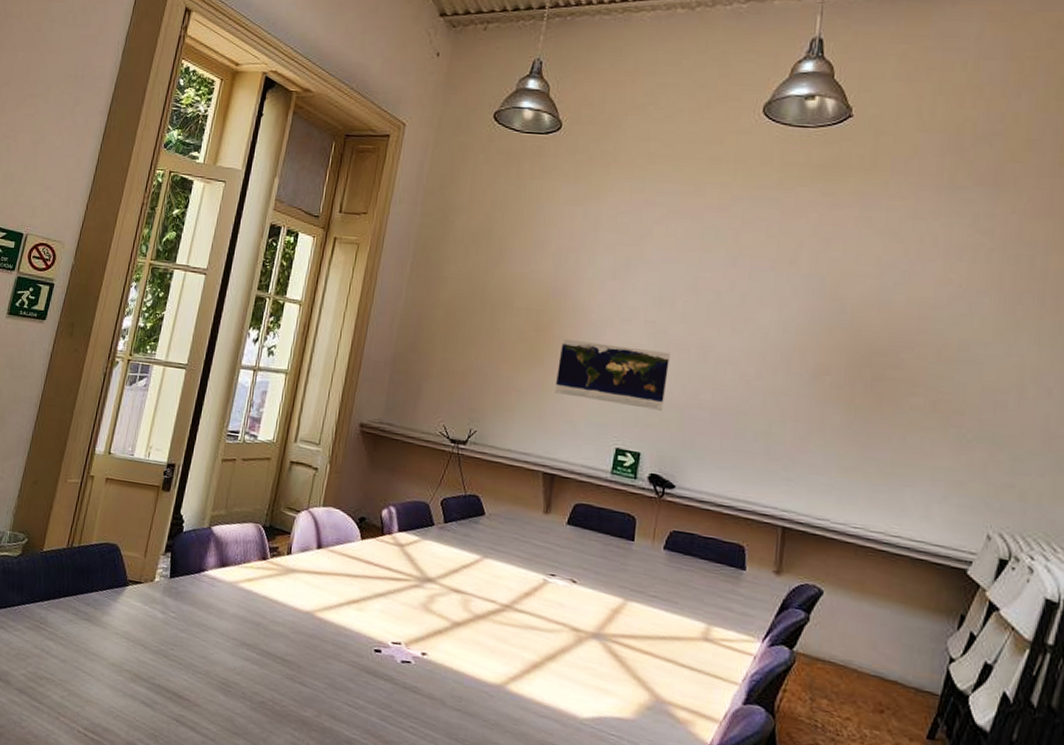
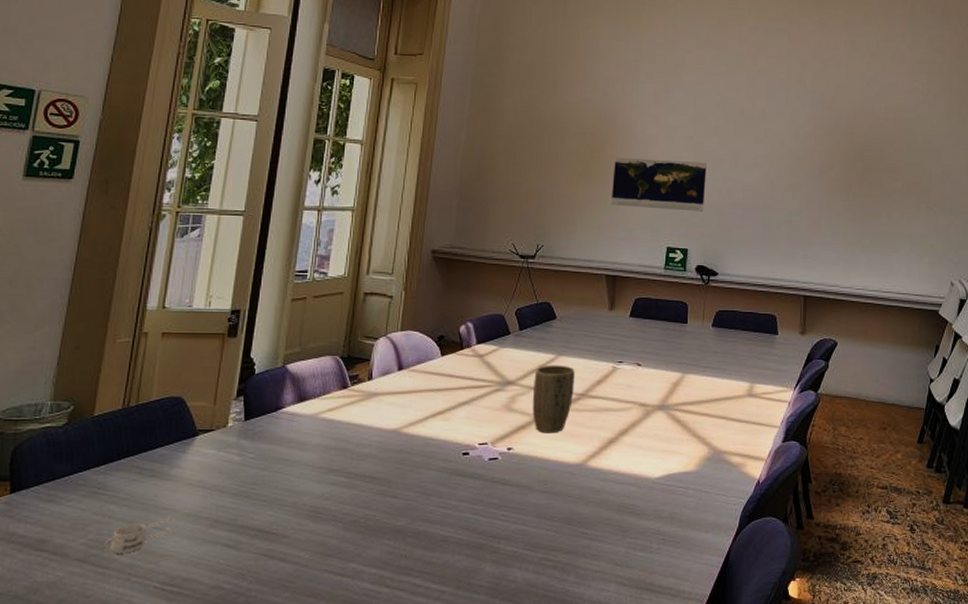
mug: none [39,661,102,692] -> present [102,516,176,554]
plant pot: none [451,566,501,645] -> present [532,365,575,433]

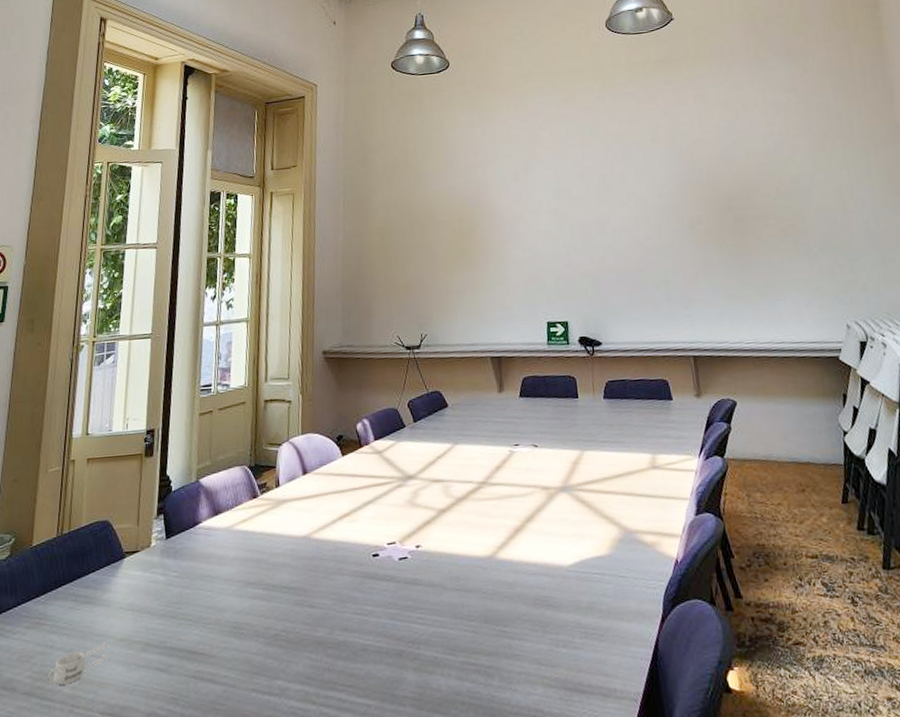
plant pot: present [532,365,575,433] -> none [433,453,475,527]
map: present [610,157,707,212] -> none [484,232,579,287]

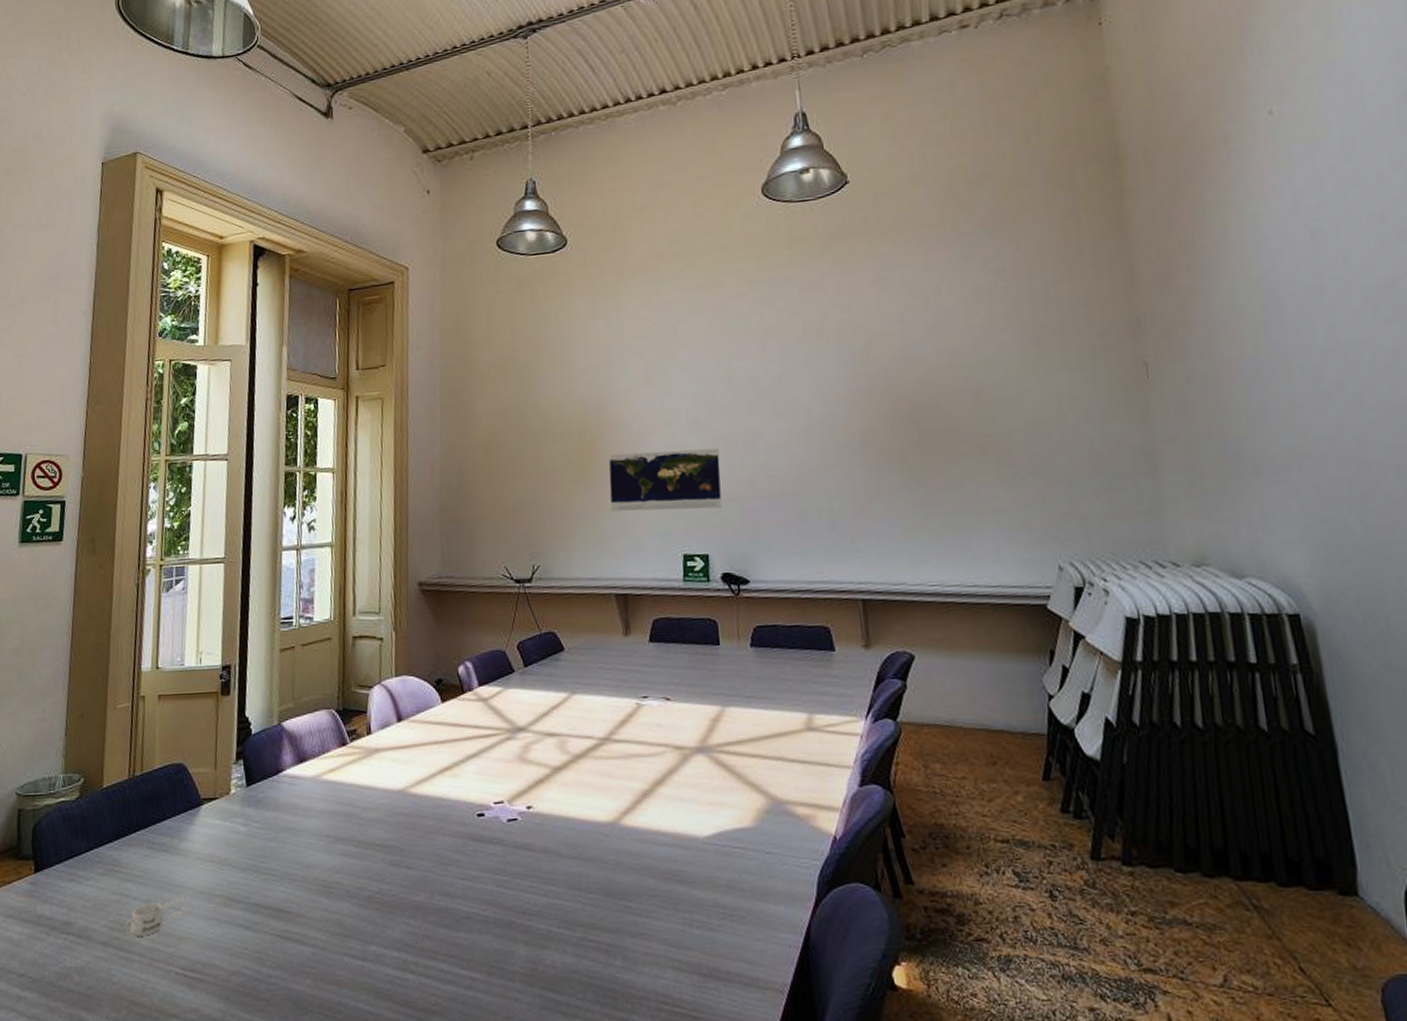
map: none [484,232,579,287] -> present [608,448,722,512]

